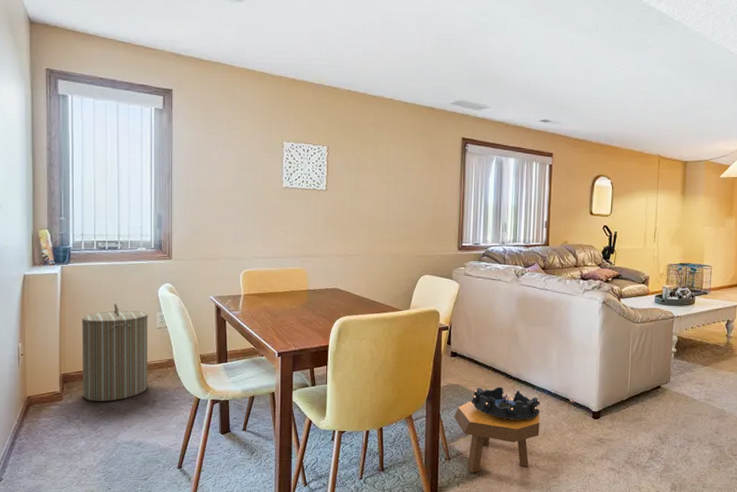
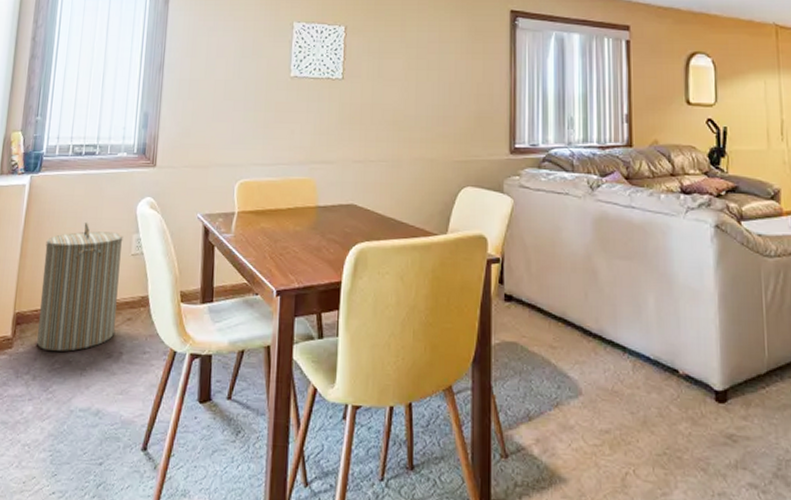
footstool: present [453,397,540,473] -> none [510,364,637,480]
decorative bowl: present [471,386,541,420] -> none [535,347,636,400]

